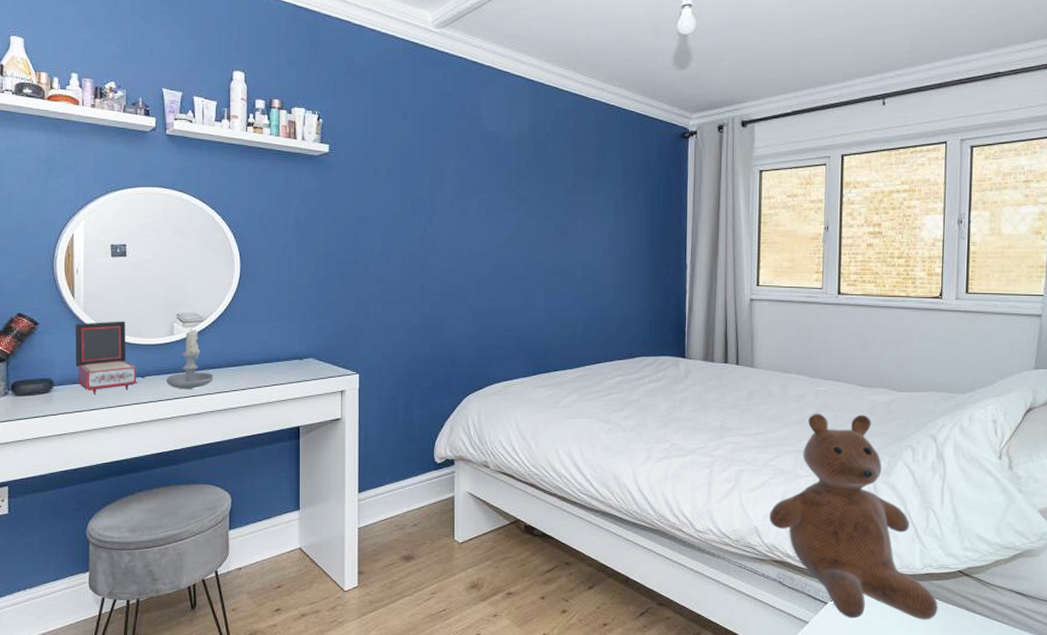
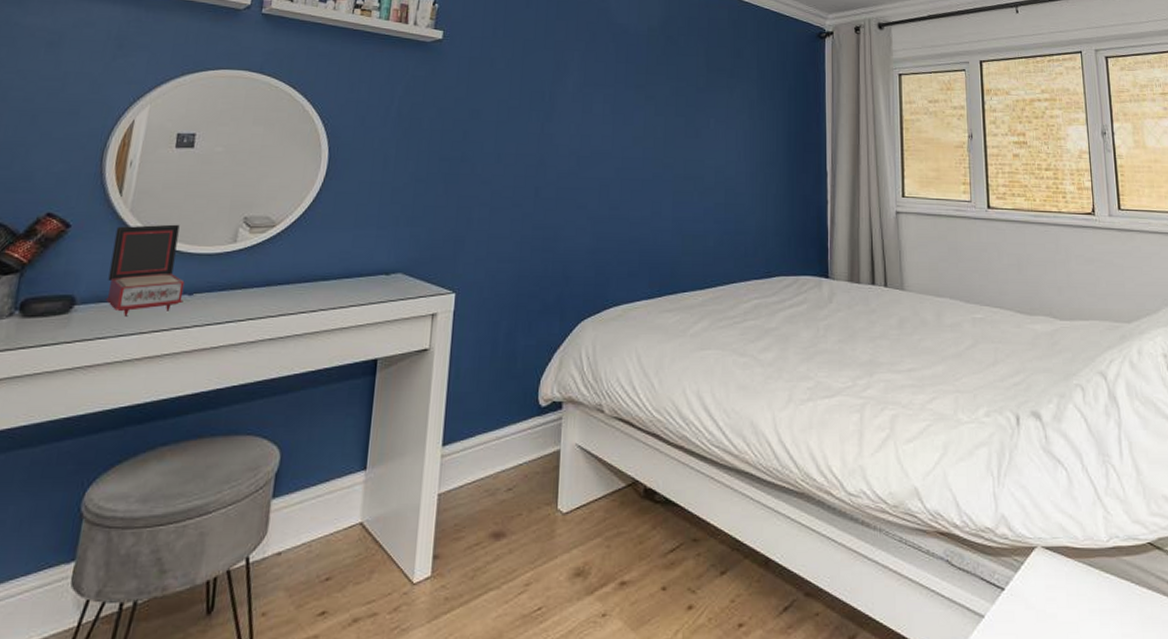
candle: present [167,328,214,389] -> none [219,235,279,310]
teddy bear: present [770,413,938,620] -> none [931,345,1132,610]

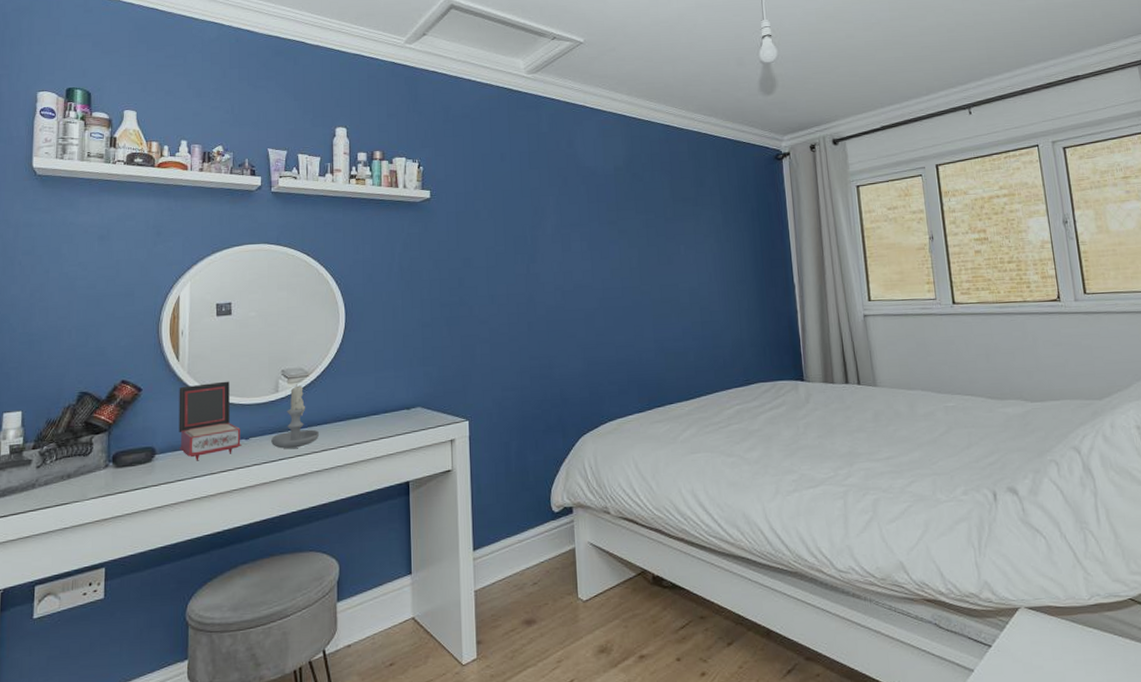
candle: none [219,235,279,310] -> present [271,384,320,449]

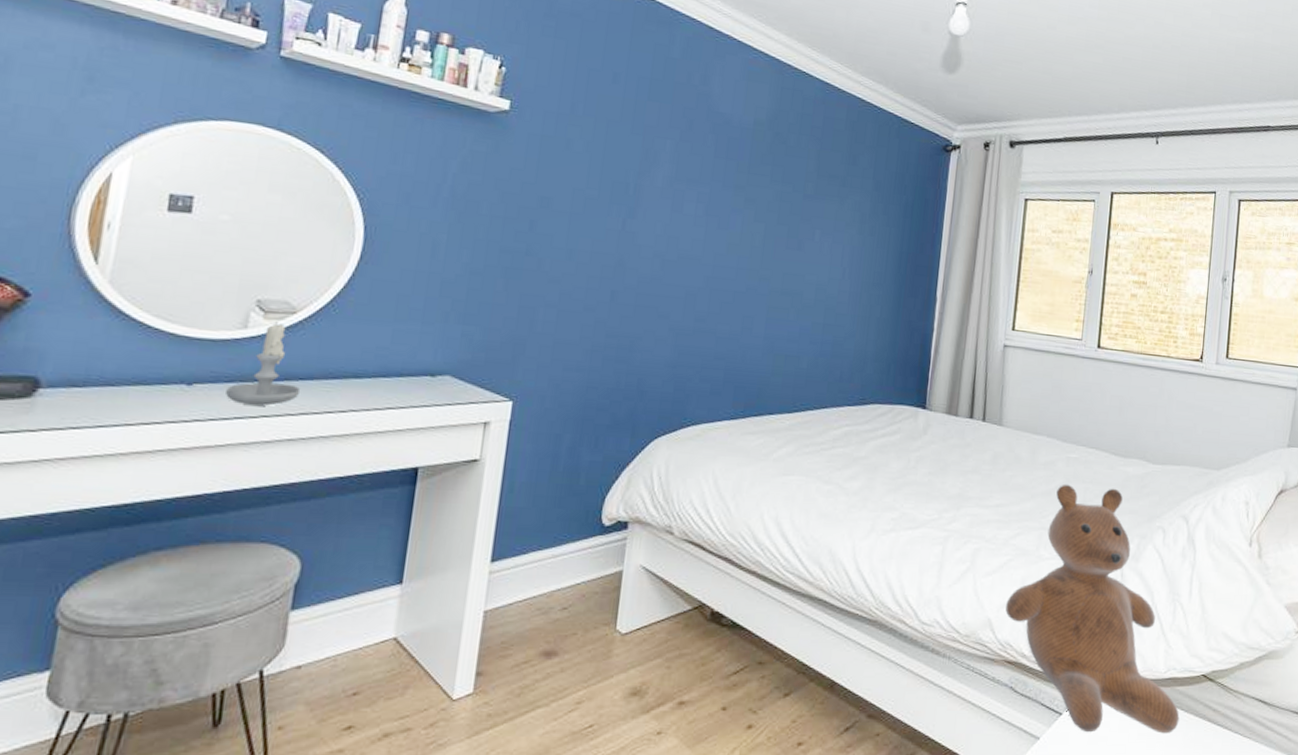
jewelry box: present [179,381,242,461] -> none [78,299,182,405]
teddy bear: none [914,429,1115,663] -> present [1005,484,1180,734]

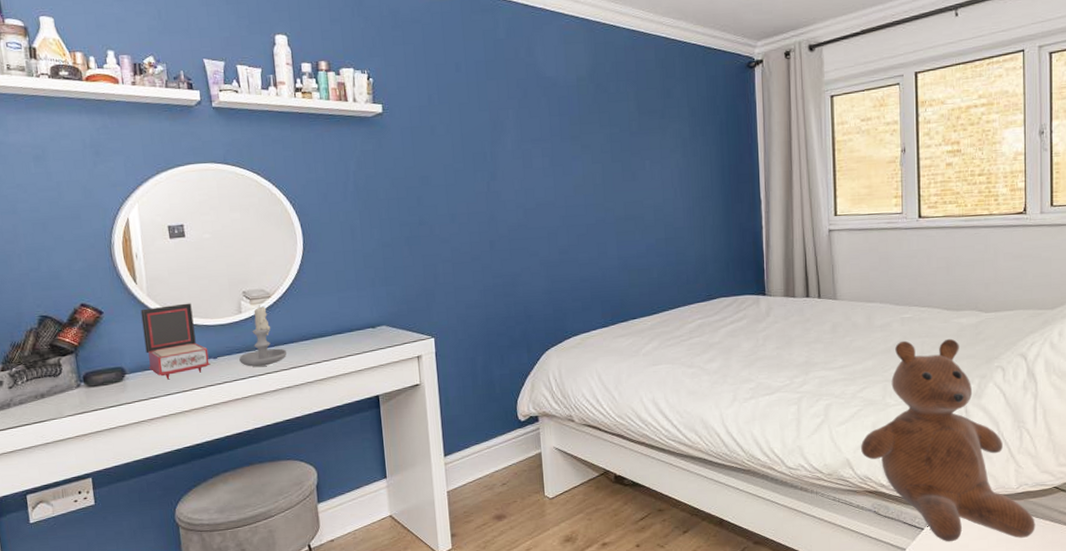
jewelry box: none [78,299,182,405] -> present [140,303,211,380]

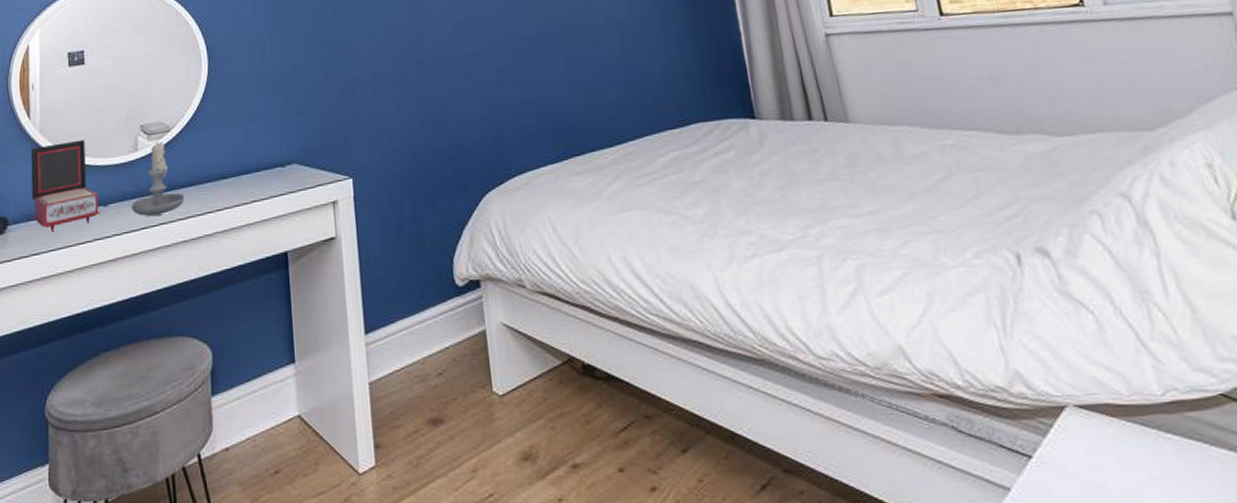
teddy bear: present [861,338,1035,542] -> none [915,172,1207,480]

